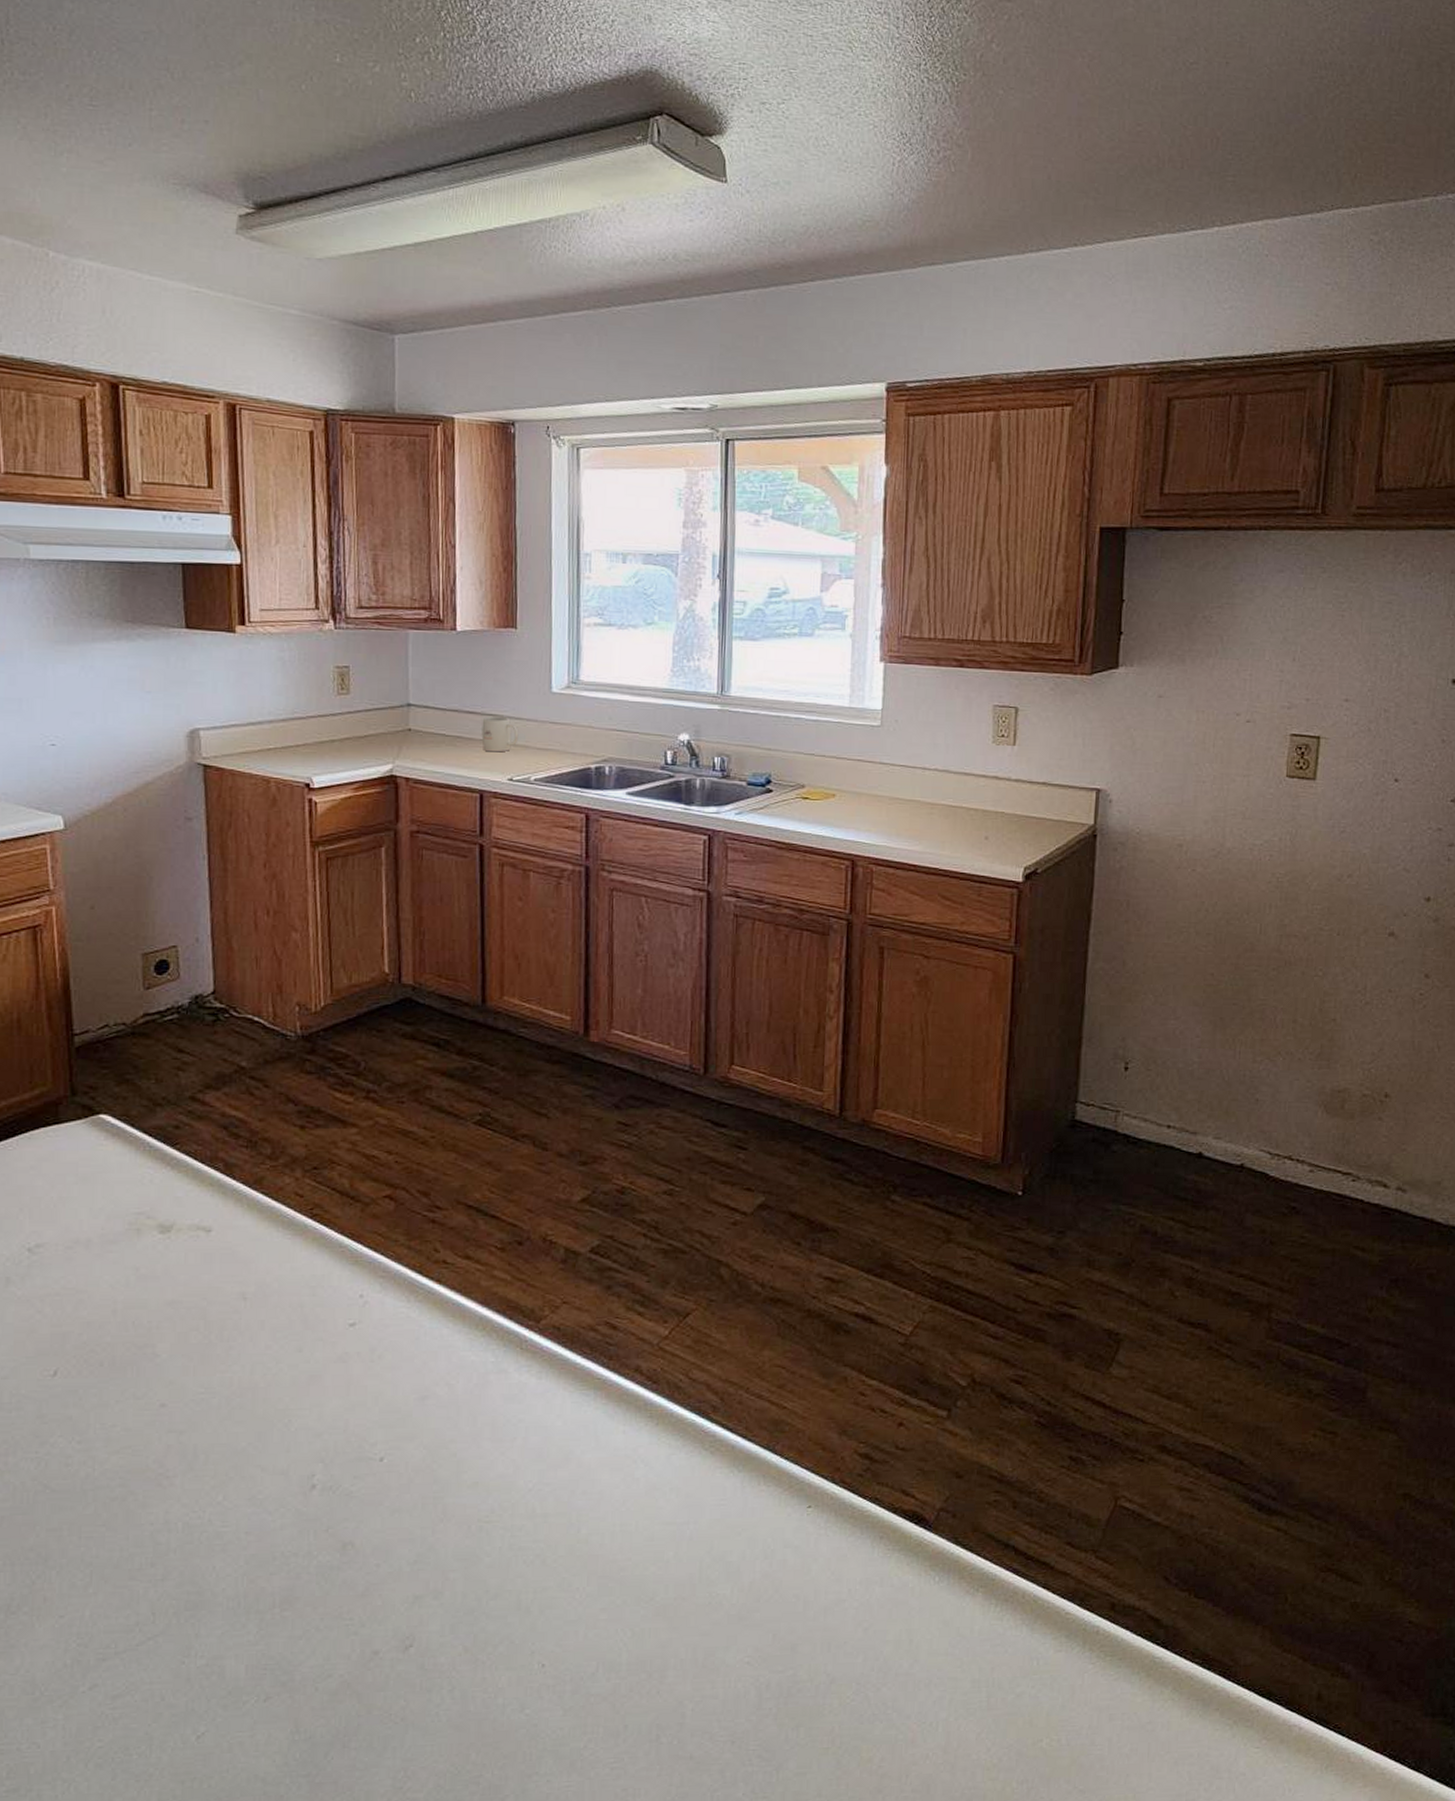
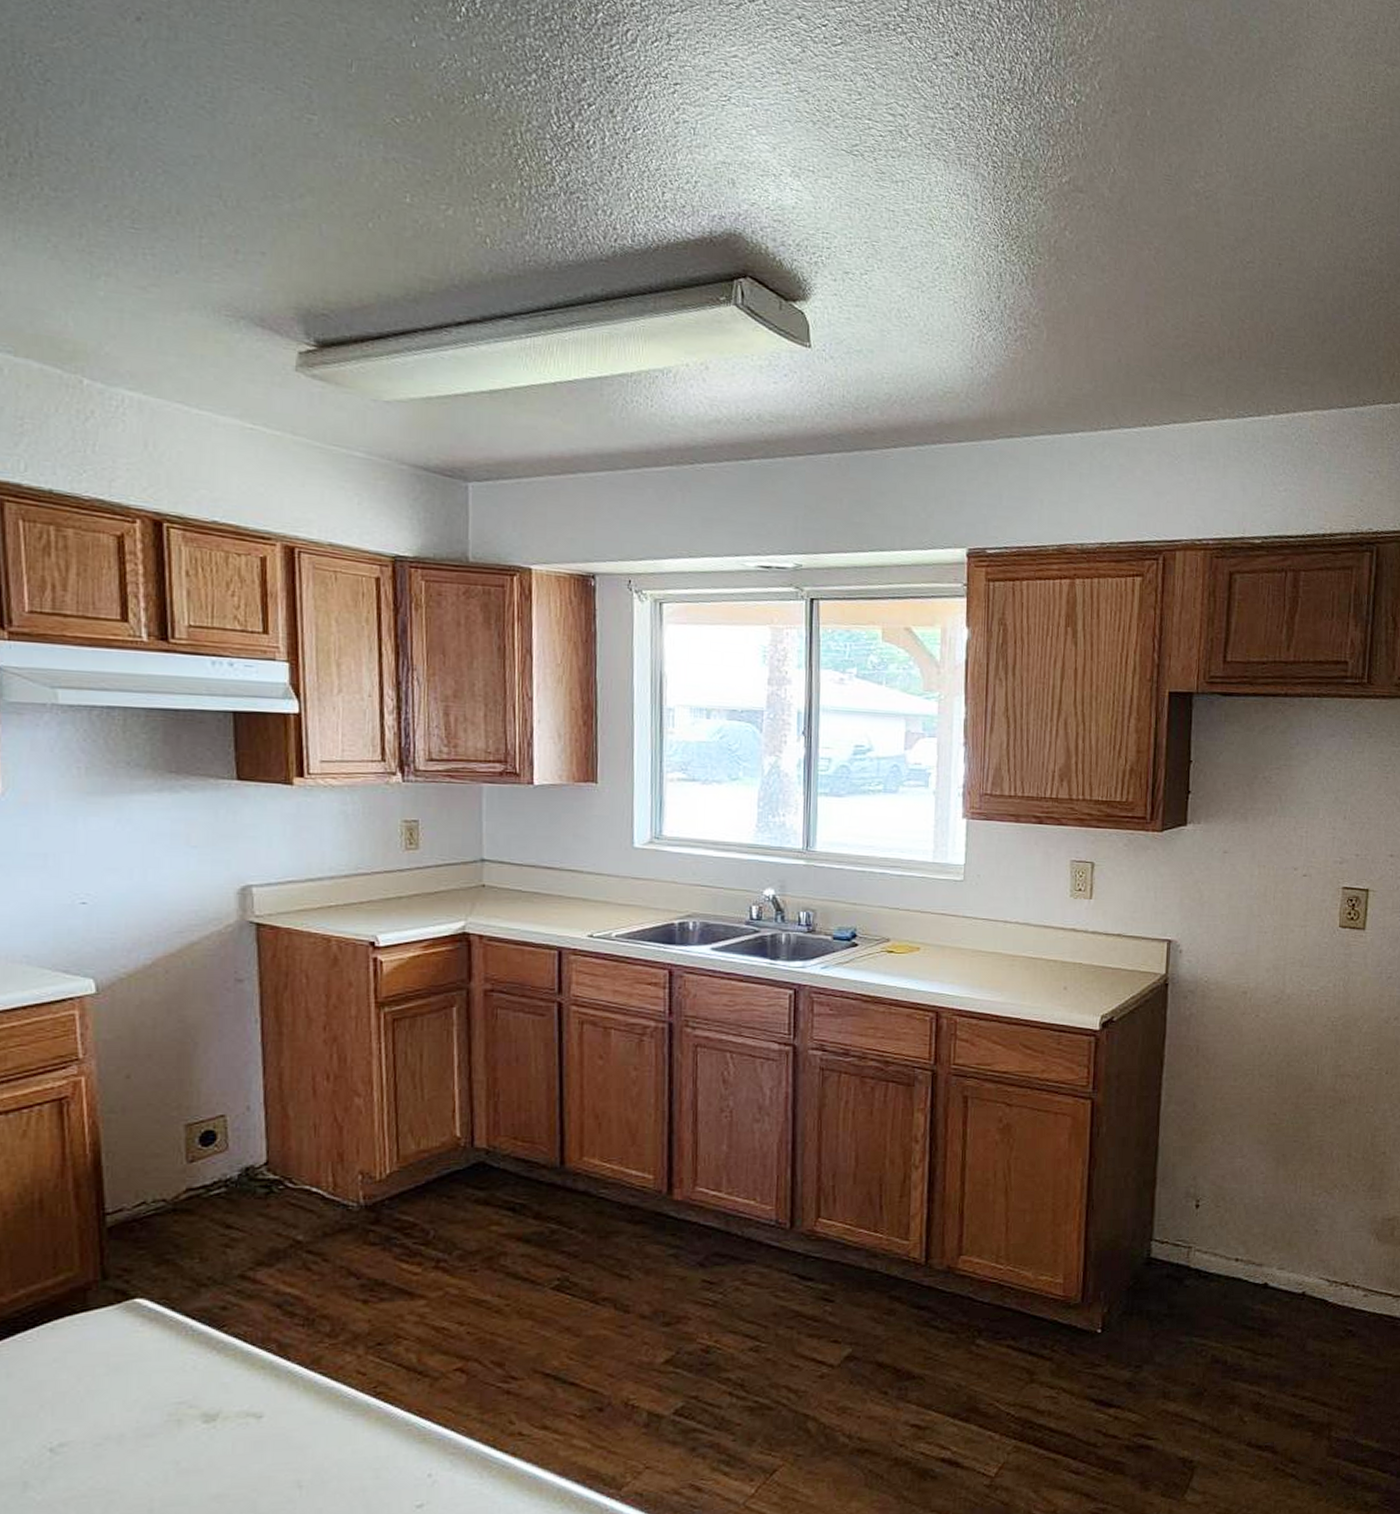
mug: present [481,716,519,753] -> none [560,871,599,909]

